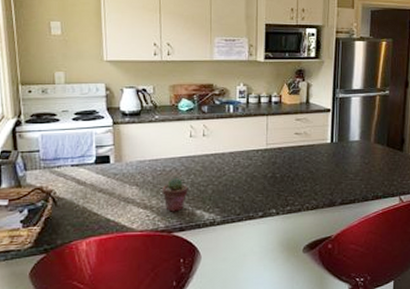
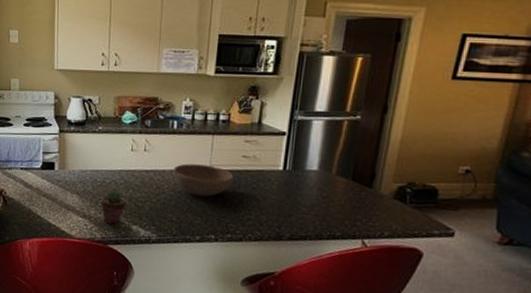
bowl: none [232,144,289,175] -> present [173,163,234,197]

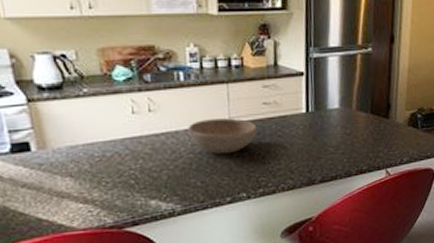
potted succulent: present [100,190,126,225] -> none [104,163,138,205]

